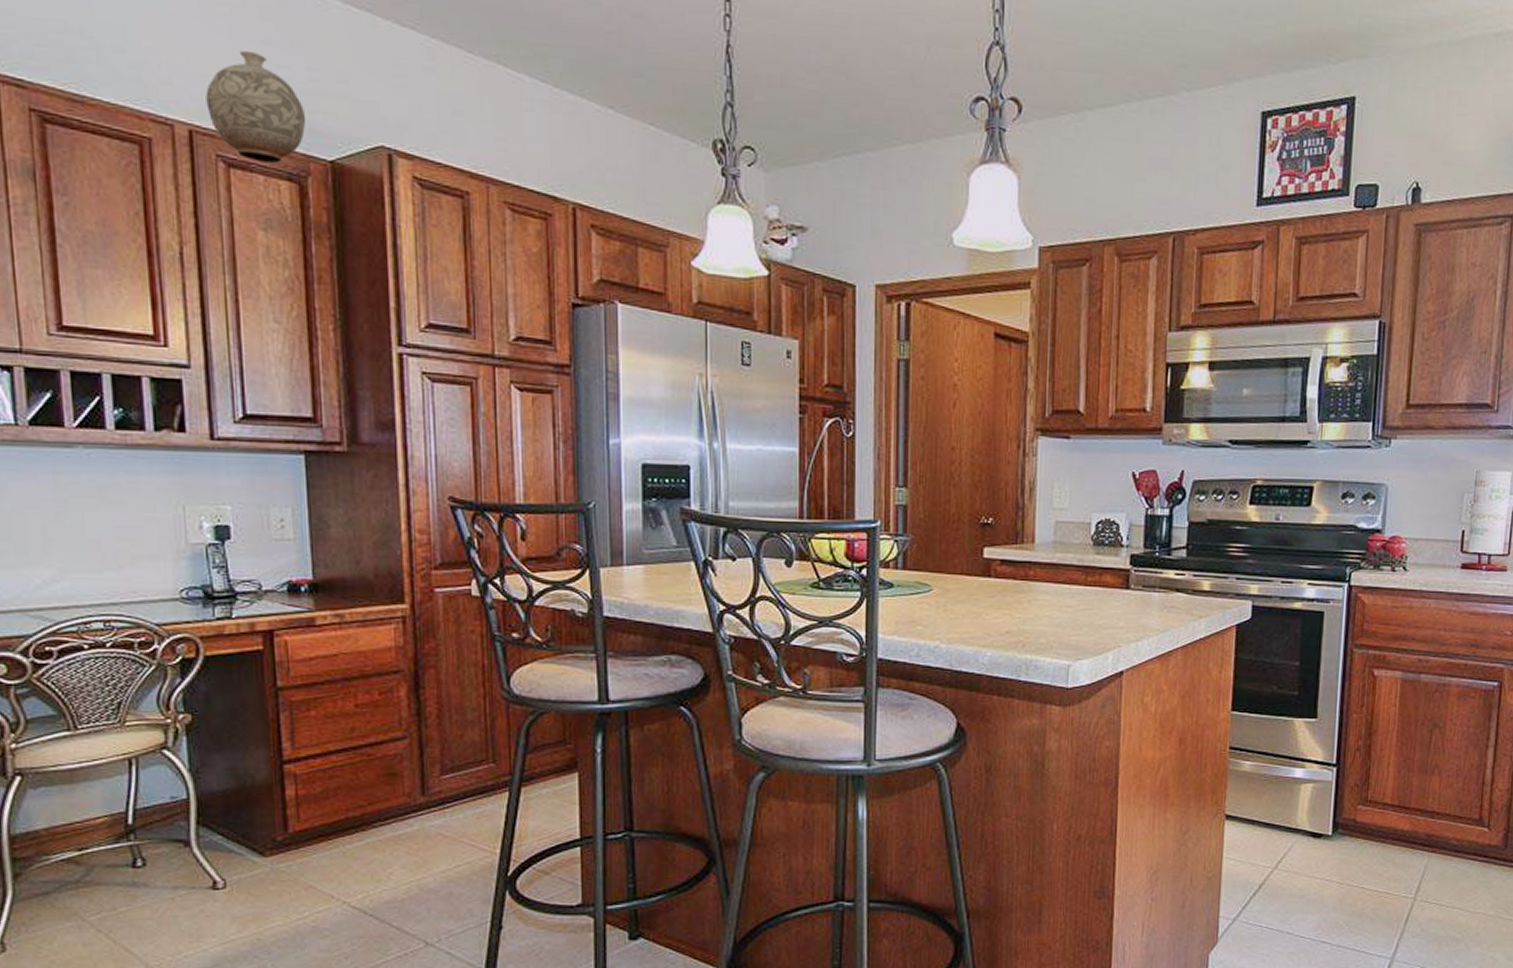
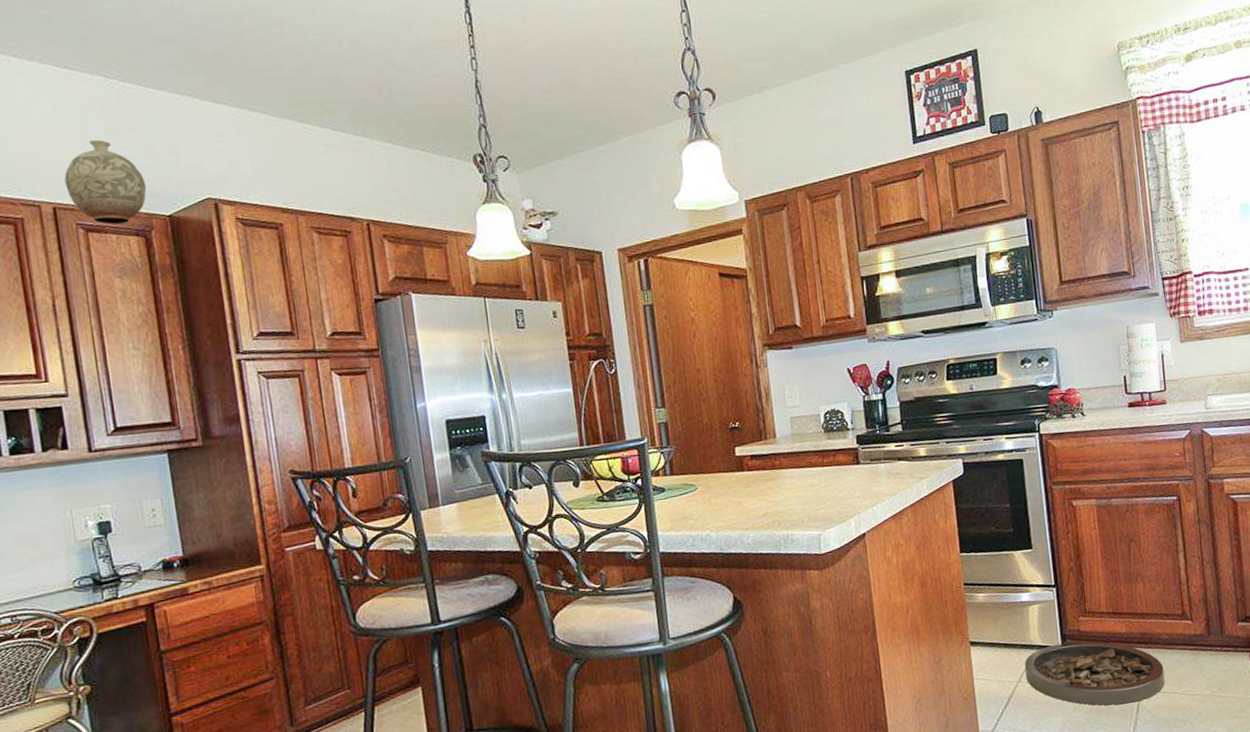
pet bowl: none [1284,832,1446,911] -> present [1025,641,1165,706]

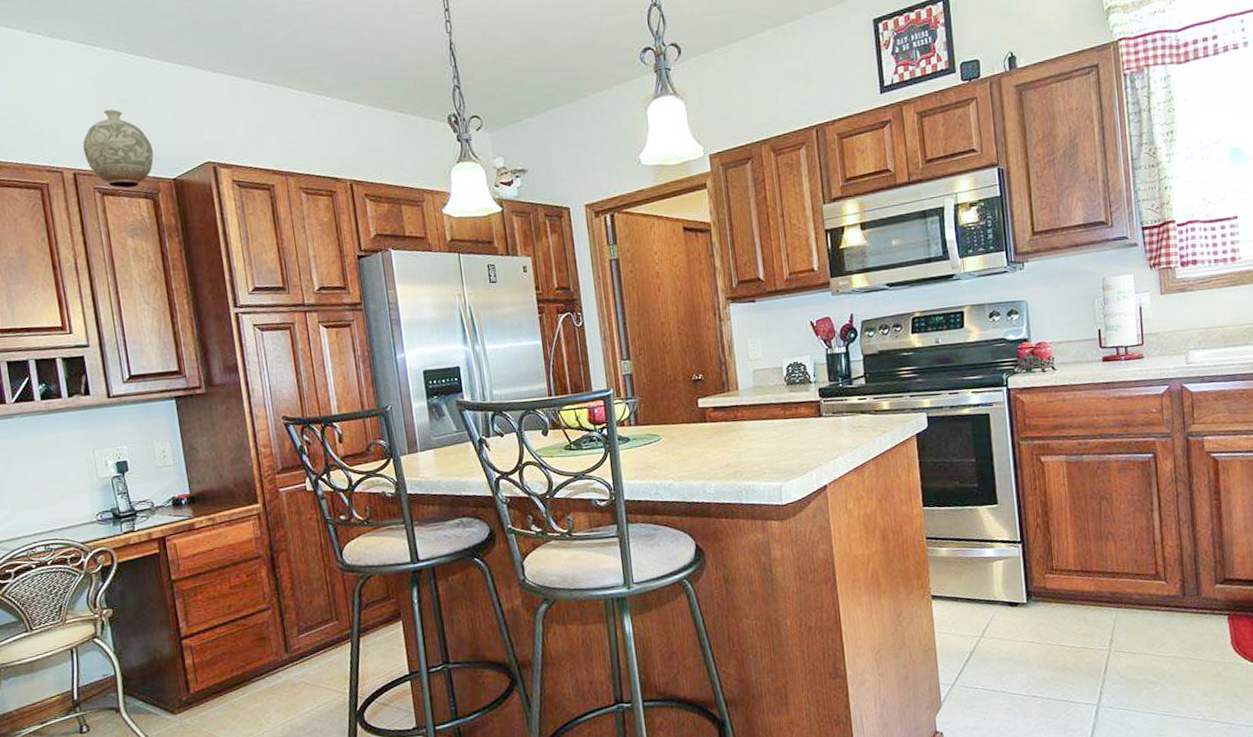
pet bowl: present [1025,641,1165,706] -> none [988,598,1136,664]

